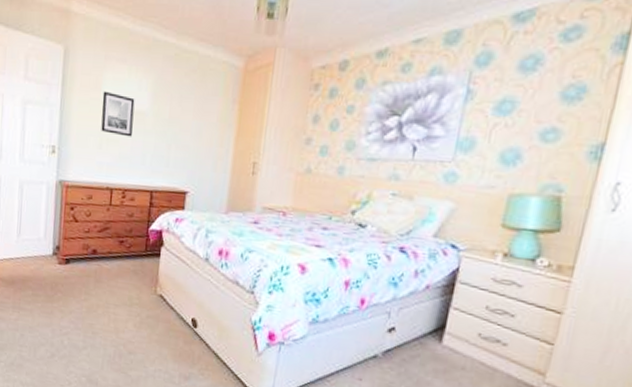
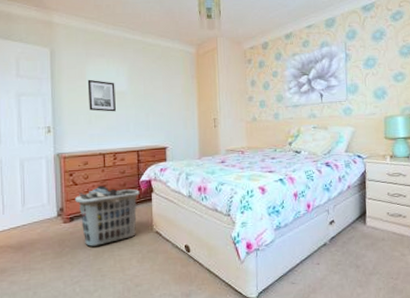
clothes hamper: none [73,227,147,298] -> present [74,185,140,247]

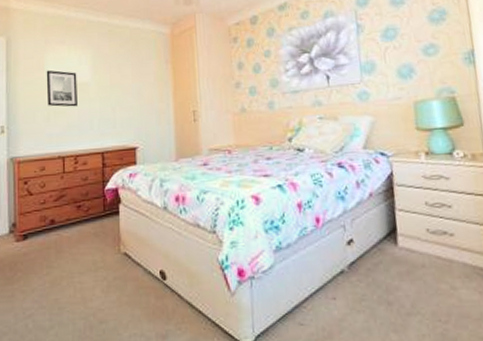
clothes hamper: present [74,185,140,247] -> none [29,195,105,271]

